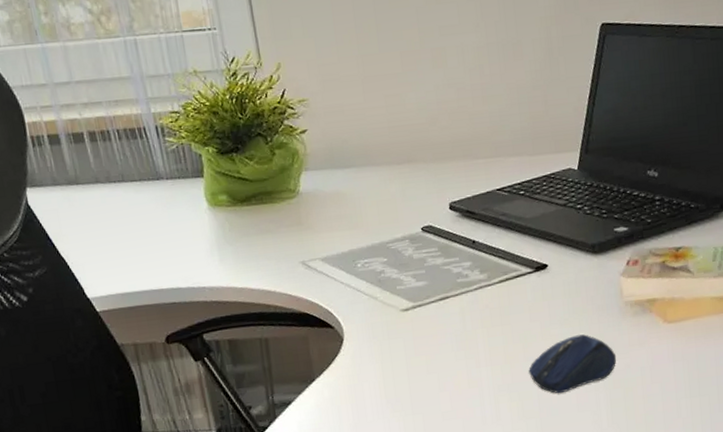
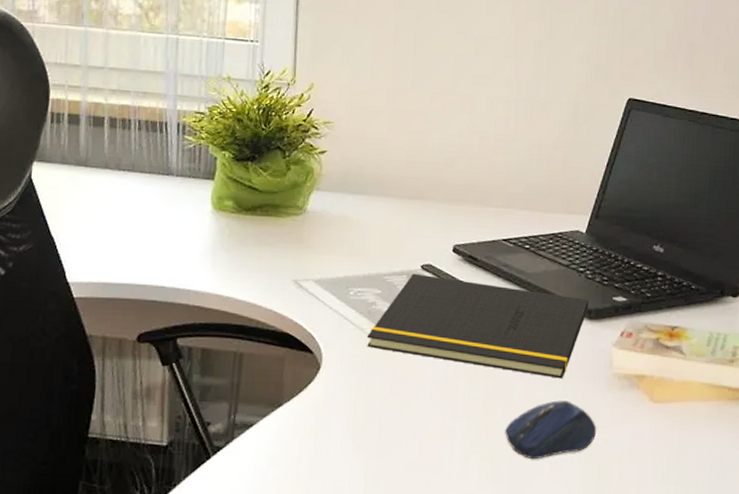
notepad: none [381,234,592,315] -> present [366,273,589,379]

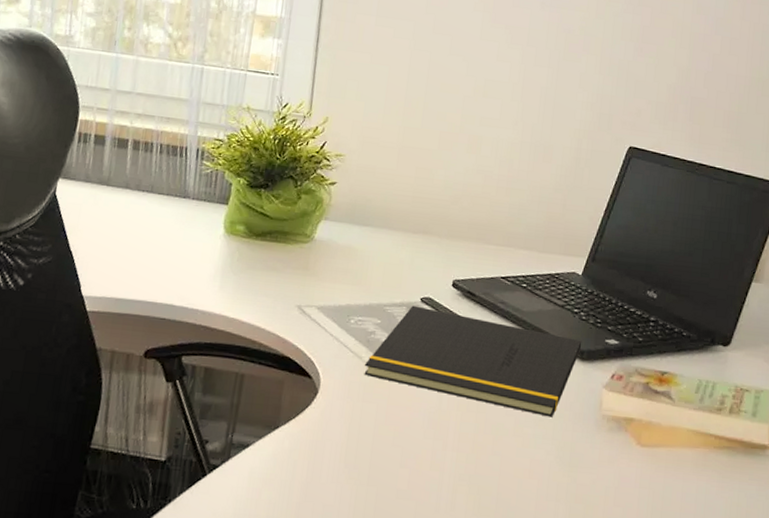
computer mouse: present [505,400,597,460] -> none [493,438,584,497]

